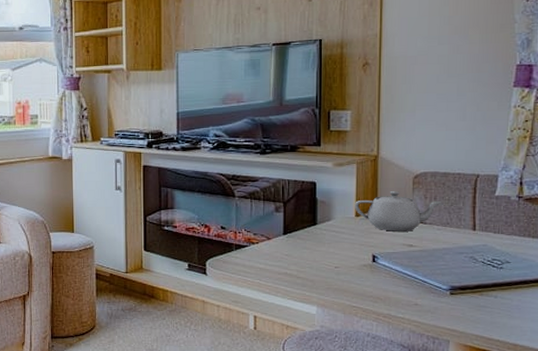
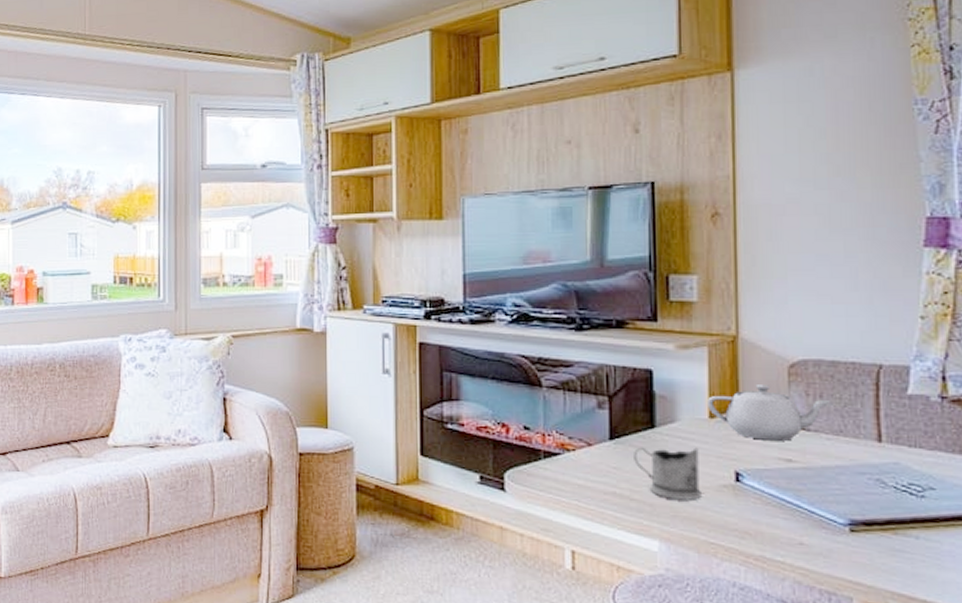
tea glass holder: none [301,238,348,277] -> present [634,447,701,501]

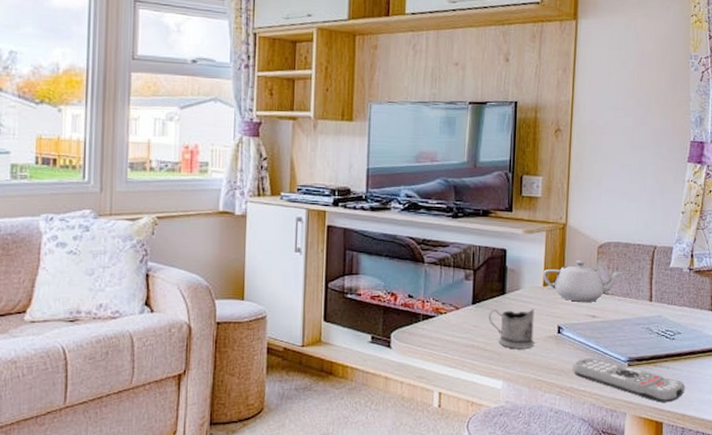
remote control: none [762,517,950,588] -> present [573,358,686,403]

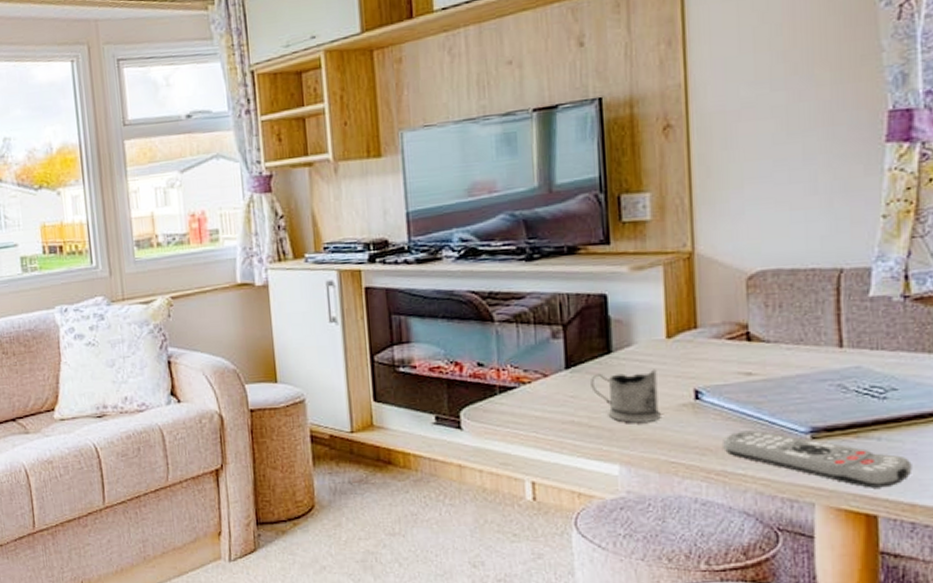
teapot: present [542,261,623,302] -> none [663,299,791,356]

